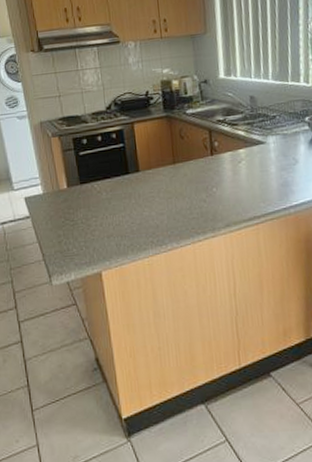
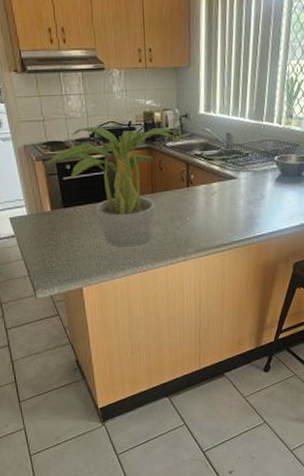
potted plant: none [63,95,206,224] -> present [46,126,185,247]

